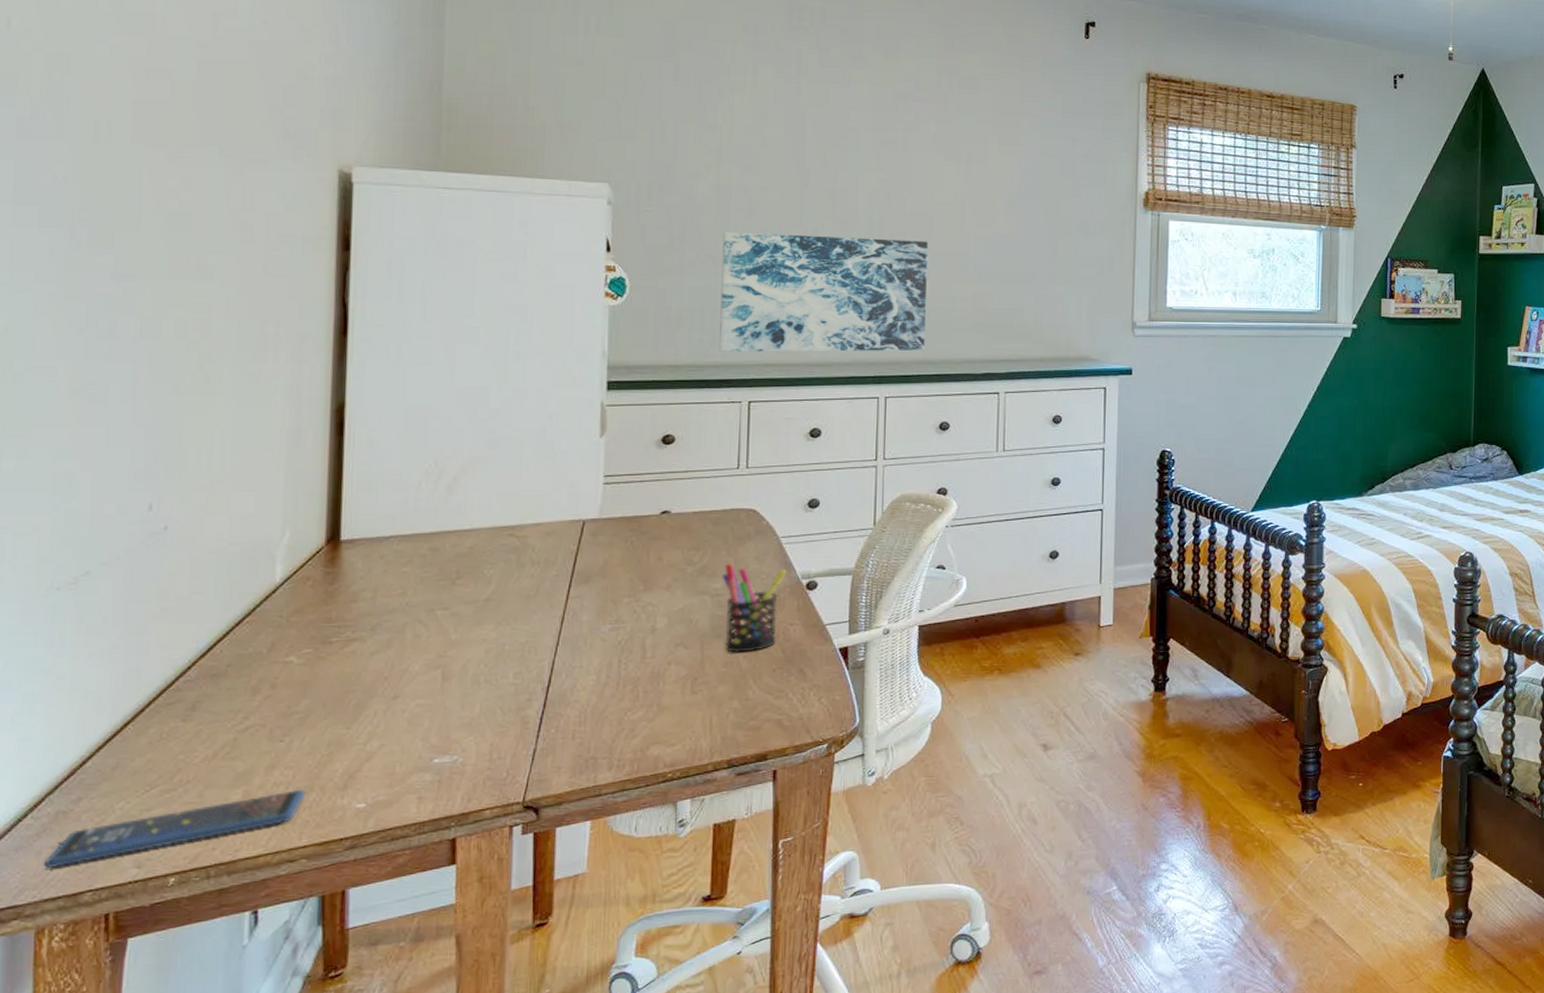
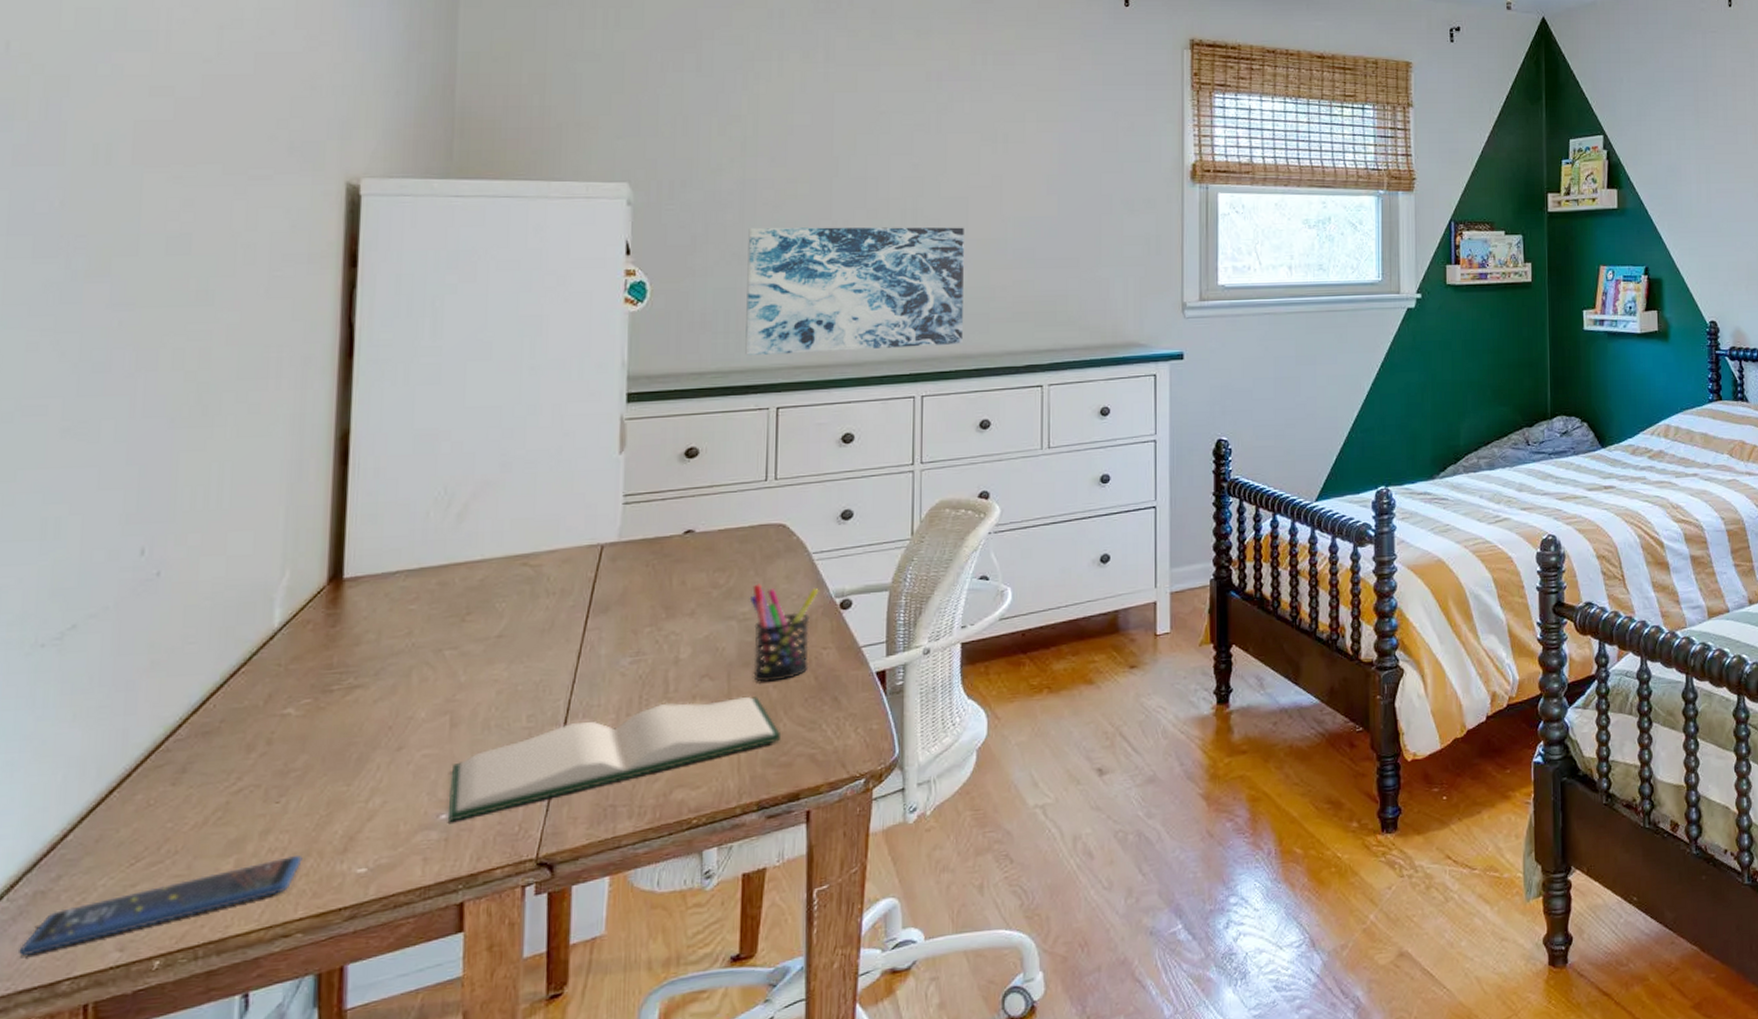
hardback book: none [440,665,749,766] -> present [447,696,780,822]

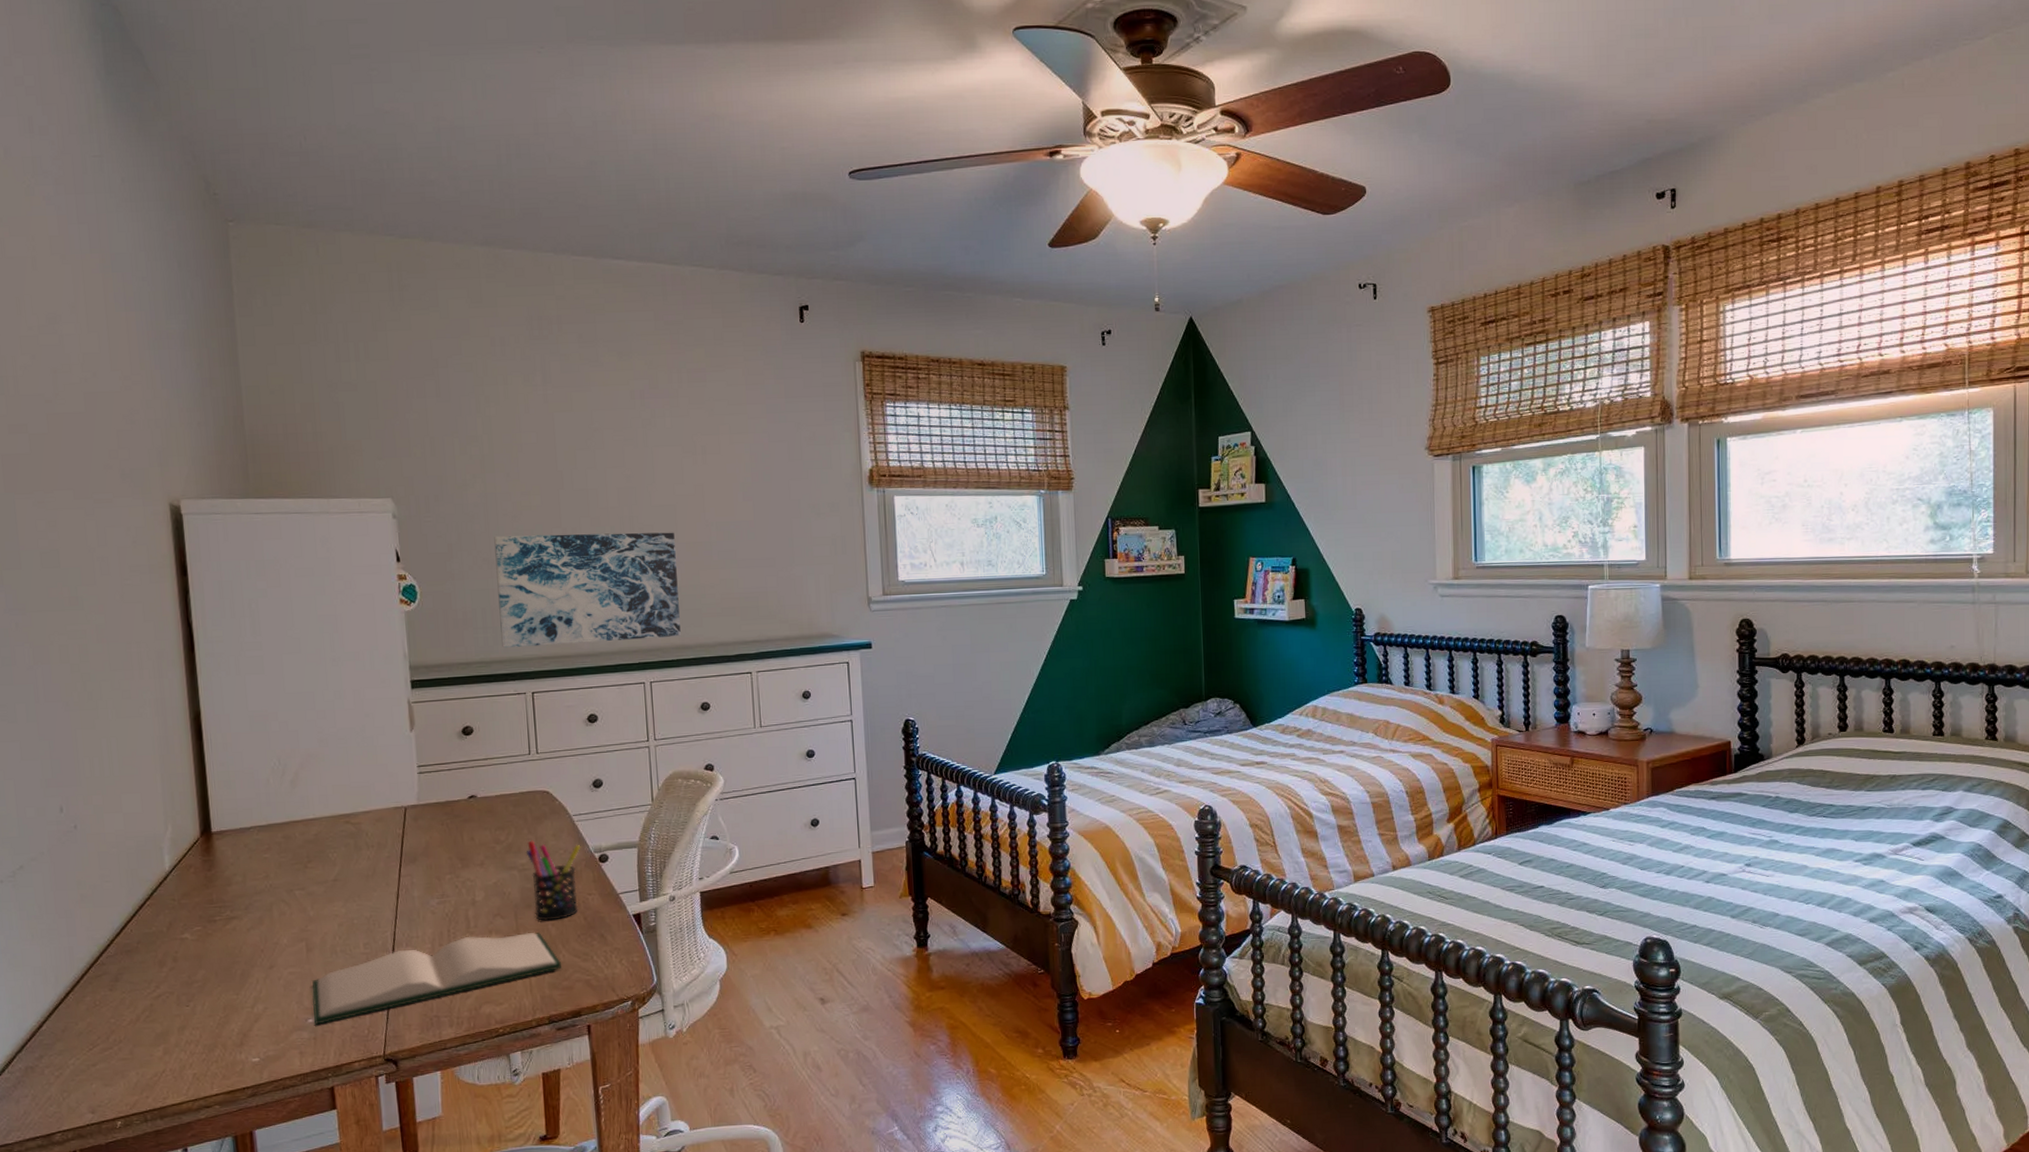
smartphone: present [19,856,302,955] -> none [22,1047,212,1113]

